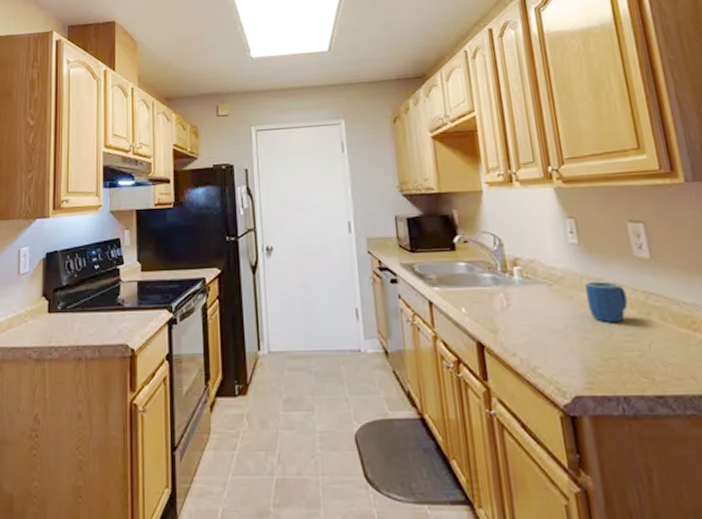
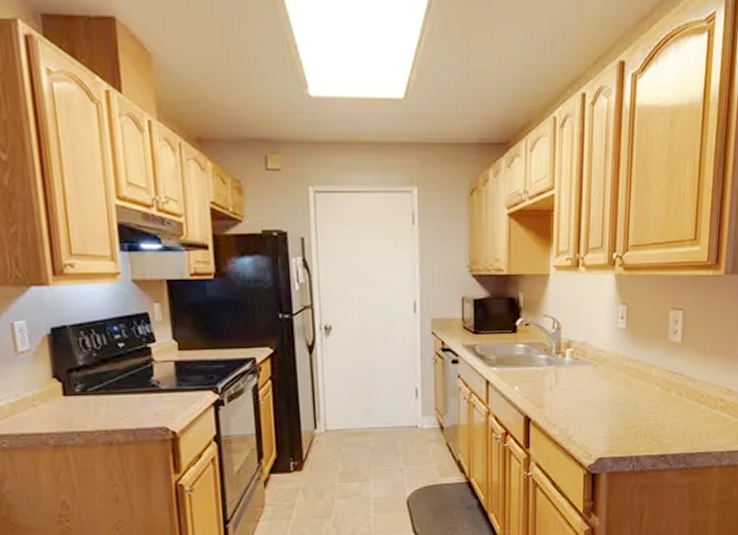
mug: present [585,281,628,324] -> none [623,362,656,398]

